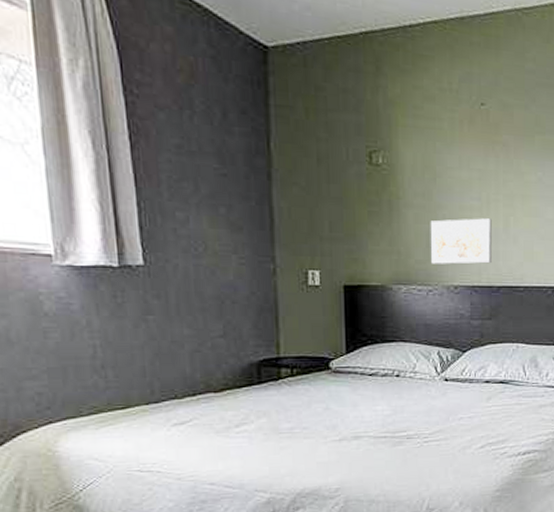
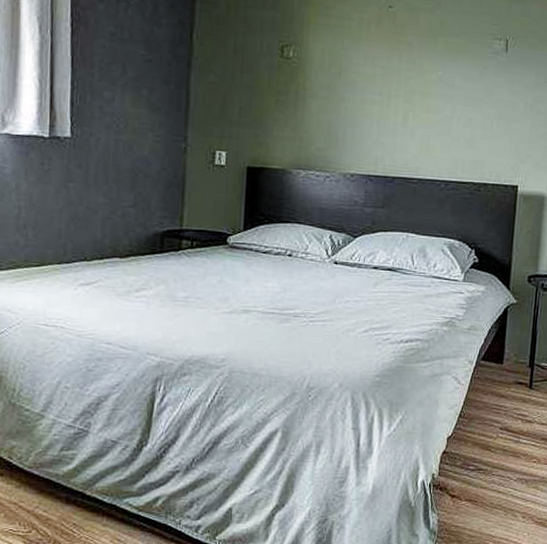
wall art: present [430,218,492,265] -> none [330,111,391,155]

